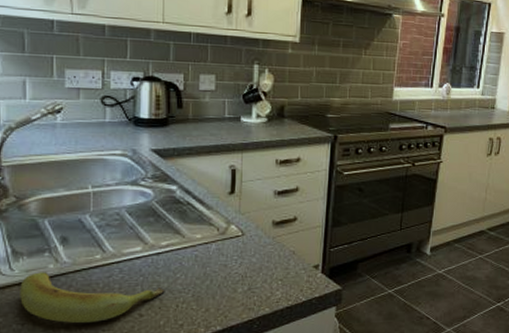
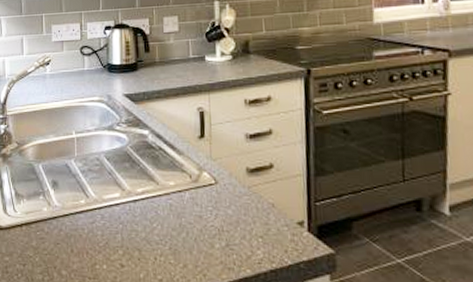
banana: present [20,272,165,324] -> none [22,215,143,270]

